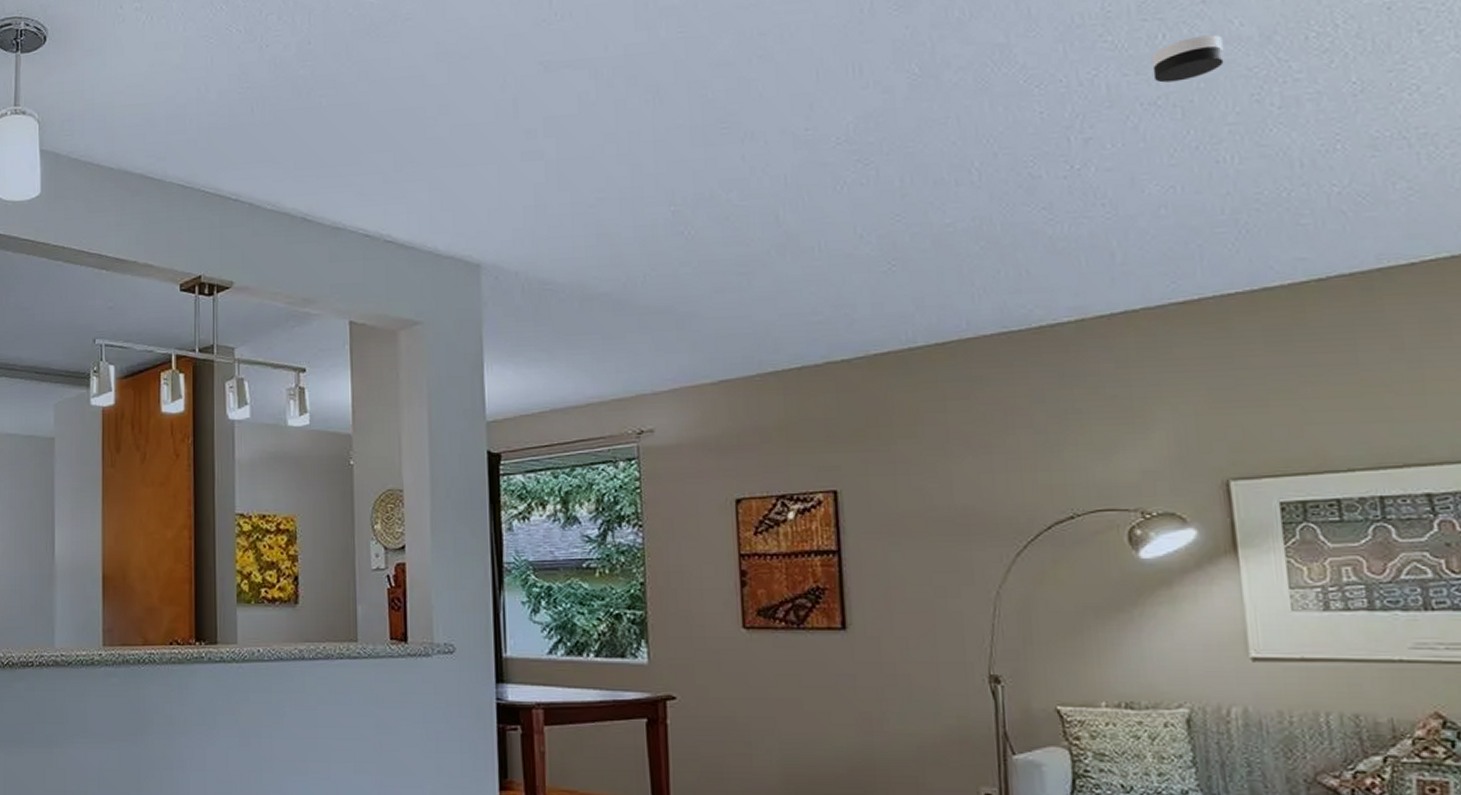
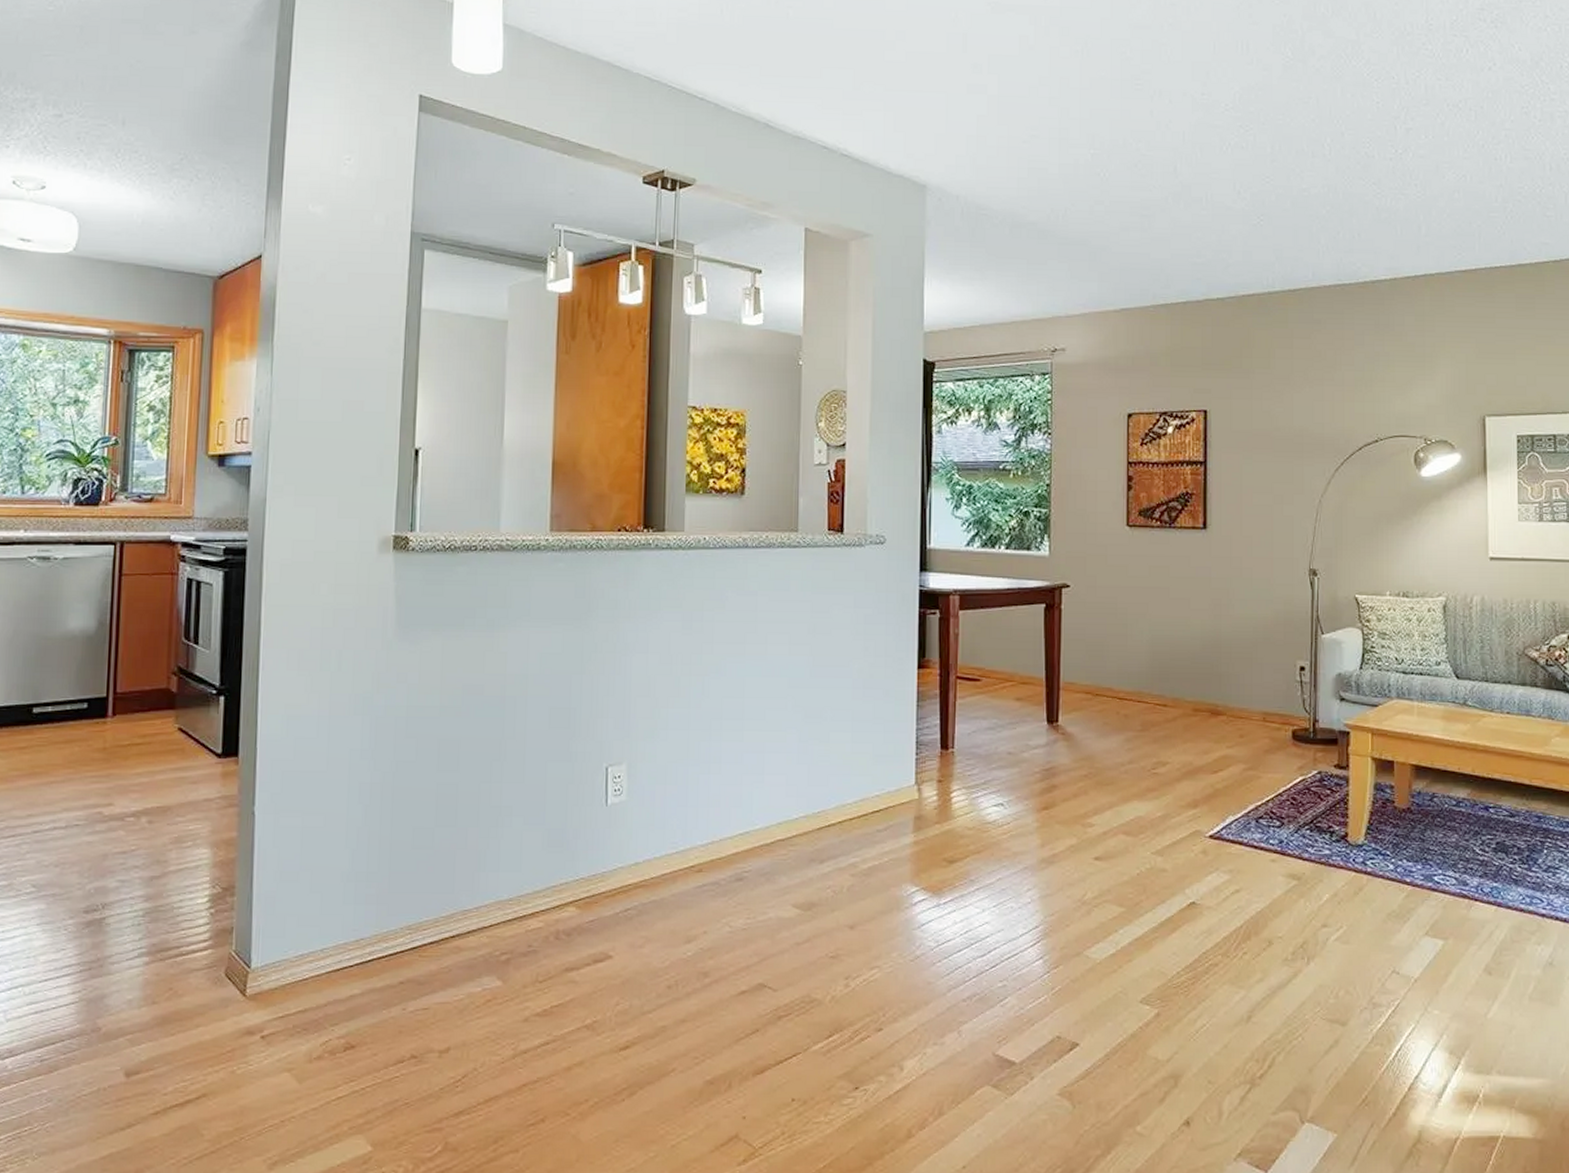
smoke detector: present [1151,34,1224,83] -> none [1457,54,1506,90]

